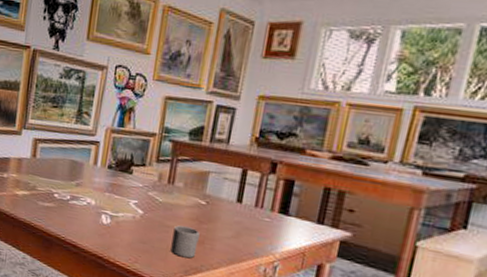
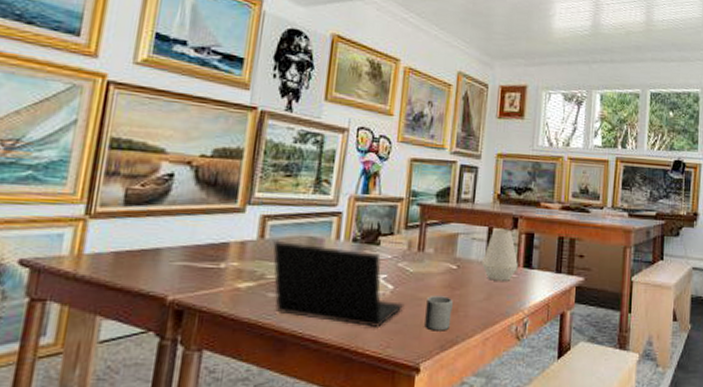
laptop: none [42,160,153,244] -> present [273,240,405,327]
vase: none [232,171,273,224] -> present [481,228,518,281]

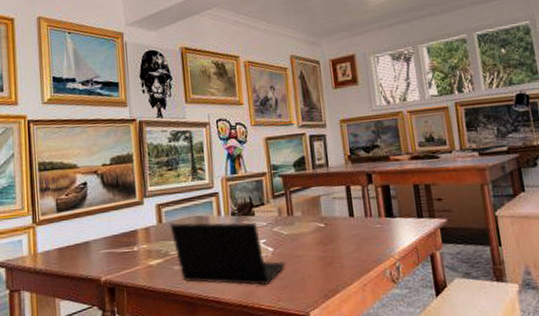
mug: present [424,296,453,331] -> none [304,251,330,283]
vase: present [481,228,518,281] -> none [346,185,380,233]

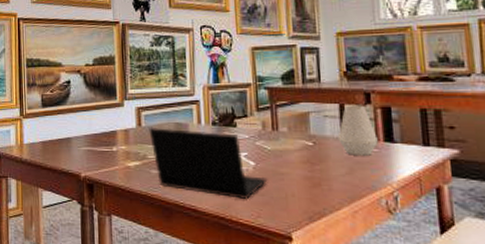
vase: none [346,185,380,233] -> present [337,105,378,156]

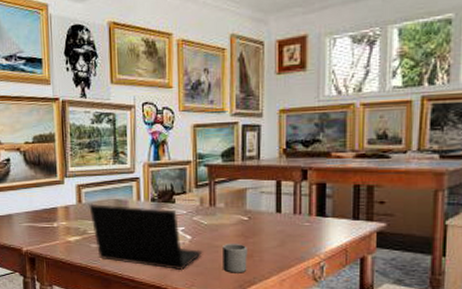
mug: none [288,171,316,204] -> present [223,244,247,273]
vase: present [337,105,378,156] -> none [272,181,310,229]

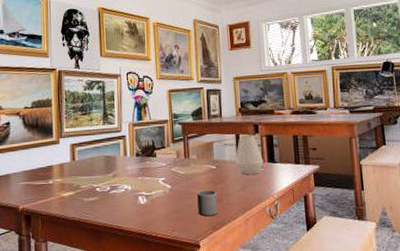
laptop: present [89,203,203,270] -> none [81,160,181,217]
vase: none [272,181,310,229] -> present [234,134,264,175]

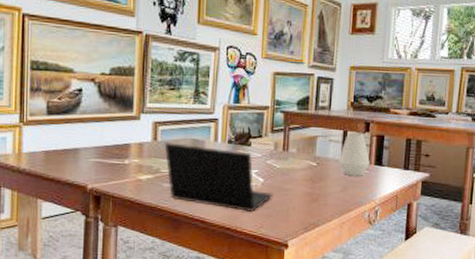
laptop: none [81,160,181,217] -> present [164,141,274,212]
mug: present [197,190,218,217] -> none [291,187,314,216]

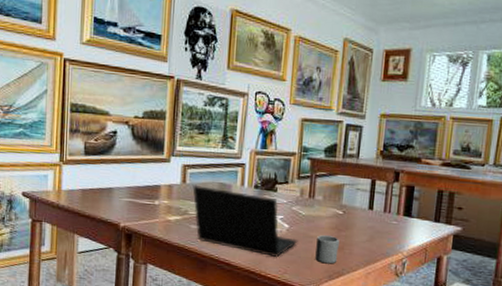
mug: none [291,187,314,216] -> present [315,235,339,264]
vase: present [338,132,370,176] -> none [365,181,399,227]

